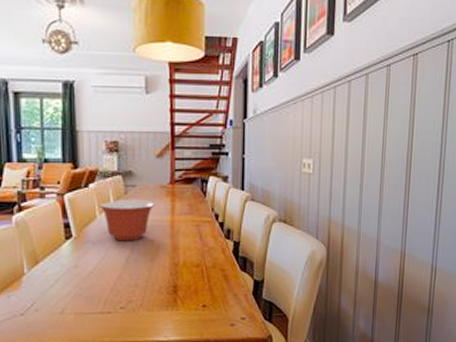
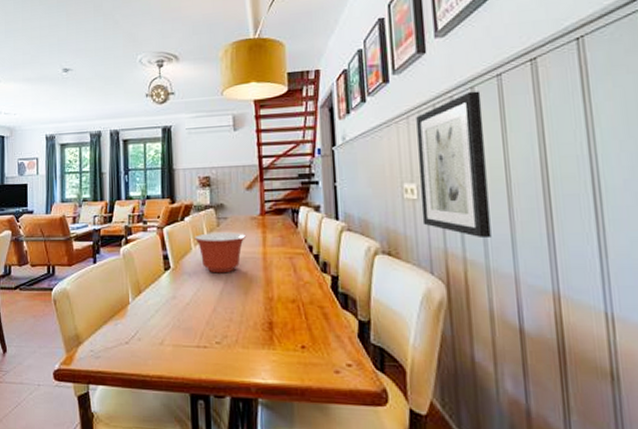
wall art: none [314,78,373,209] -> present [416,91,492,239]

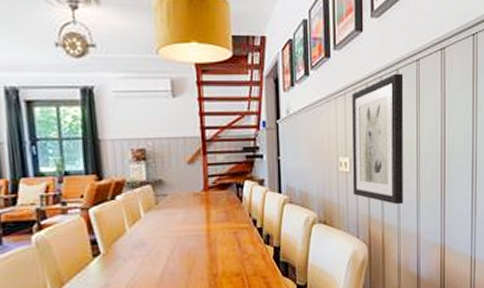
mixing bowl: present [195,232,245,273] -> none [129,210,188,255]

